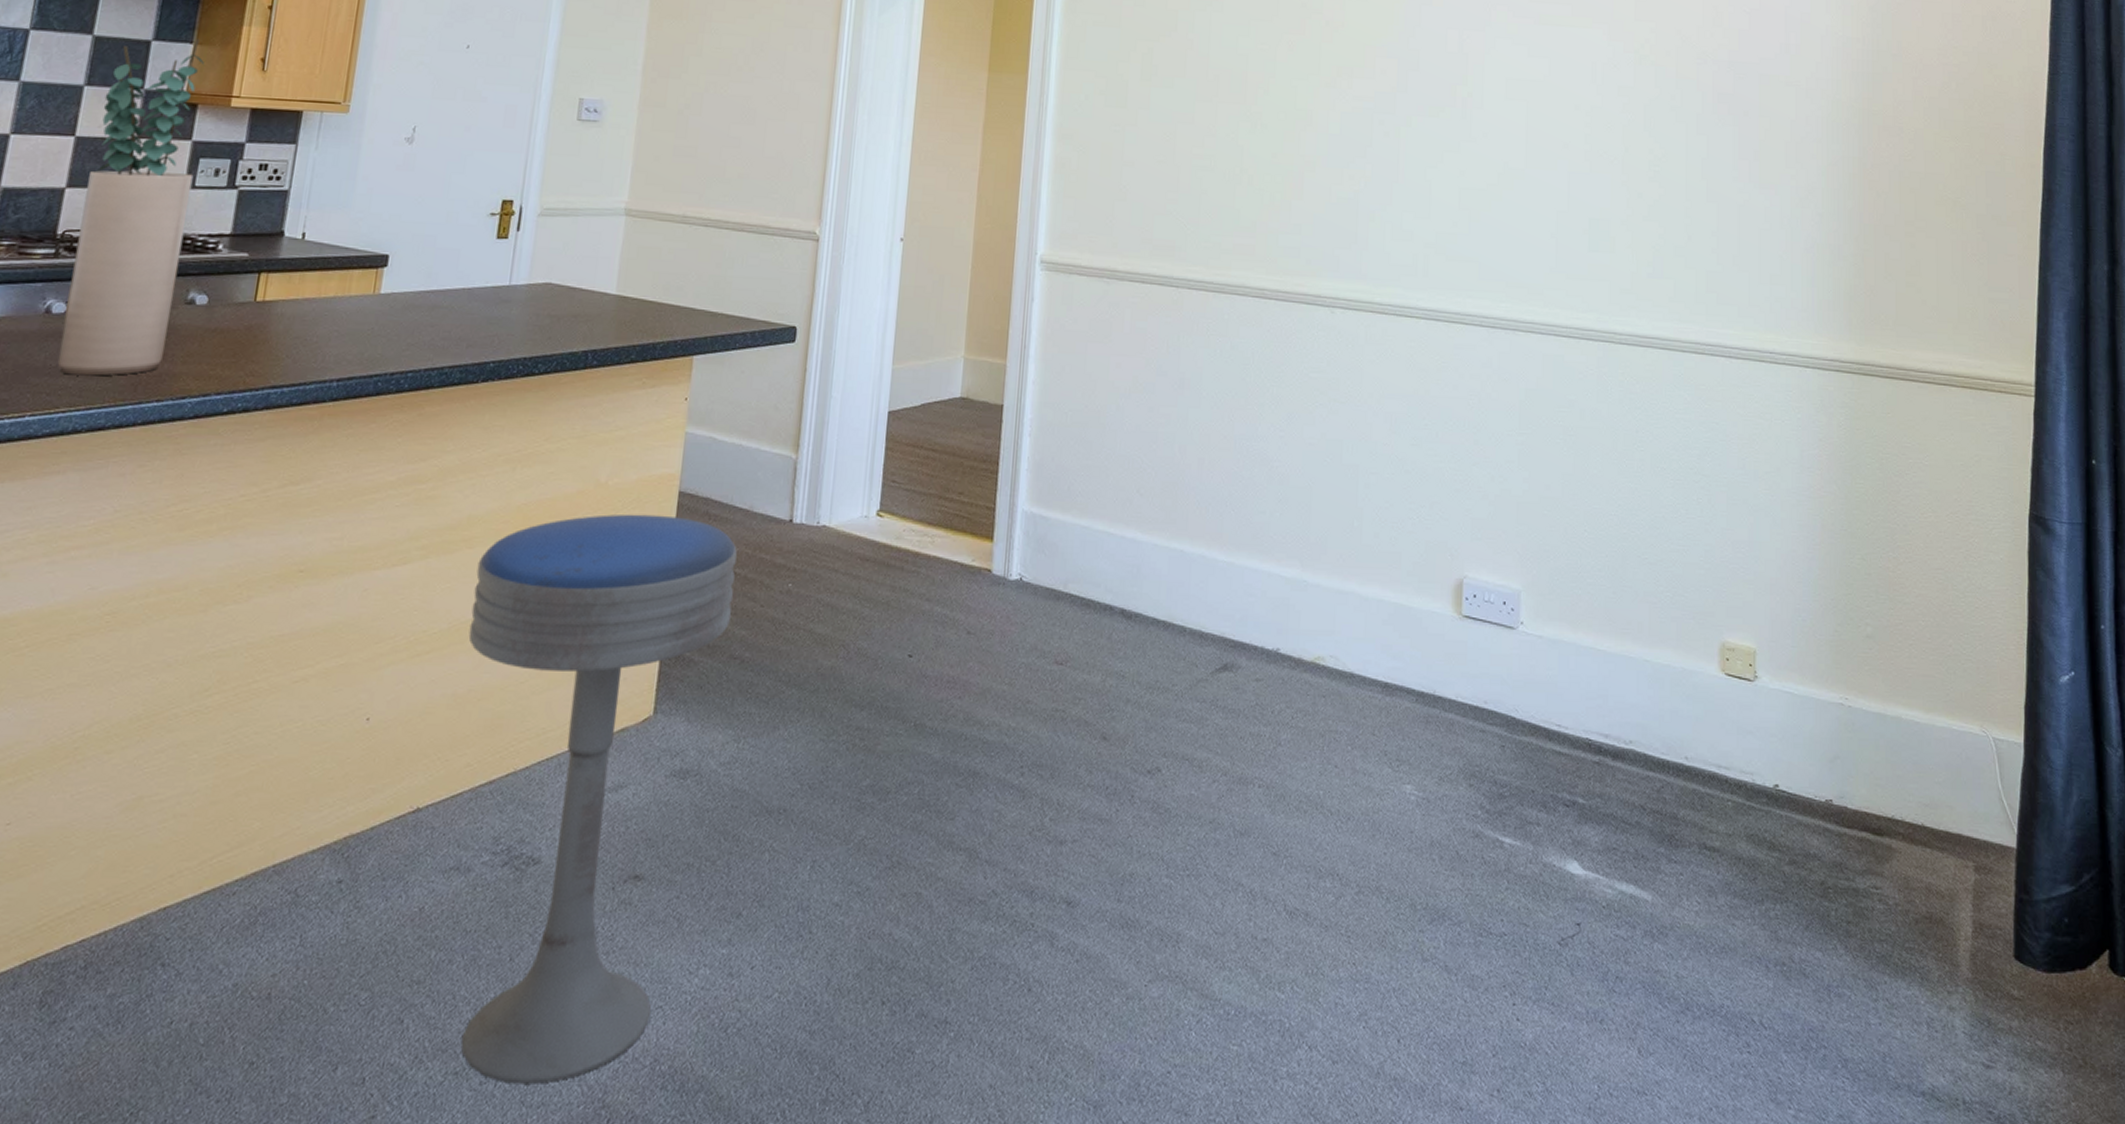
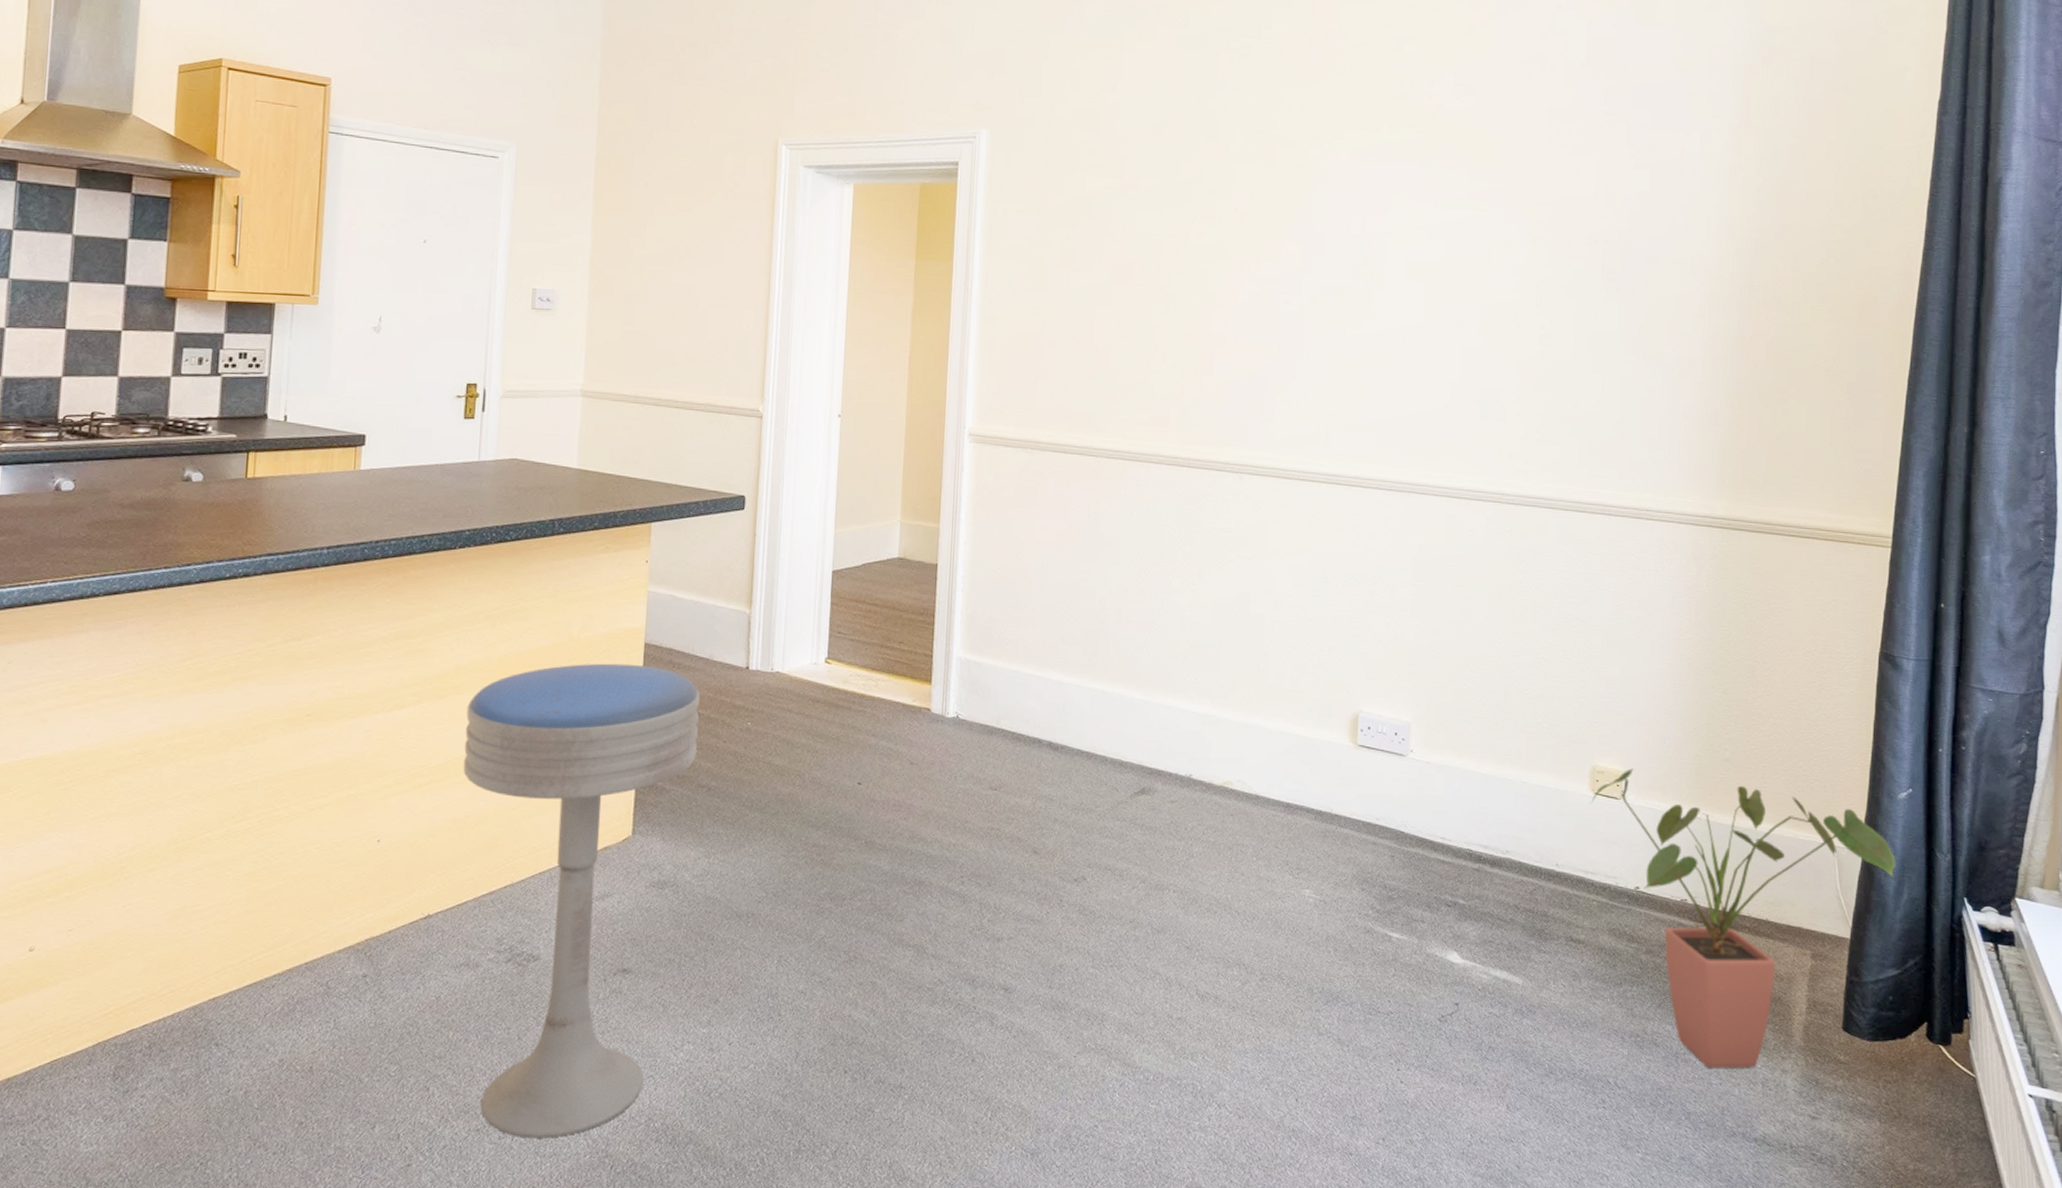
vase: present [57,38,204,376] -> none [71,236,179,546]
house plant: none [1720,645,2062,1004] -> present [1590,768,1896,1068]

